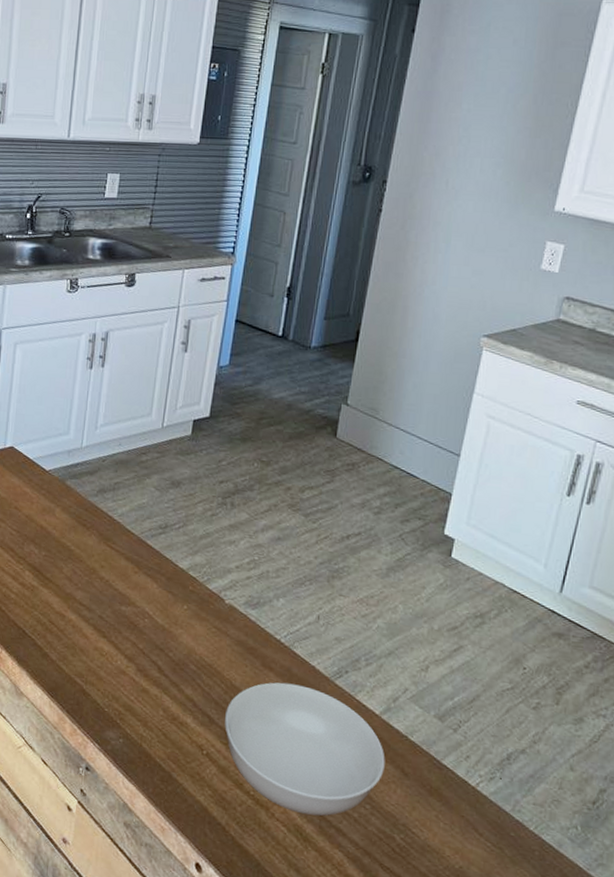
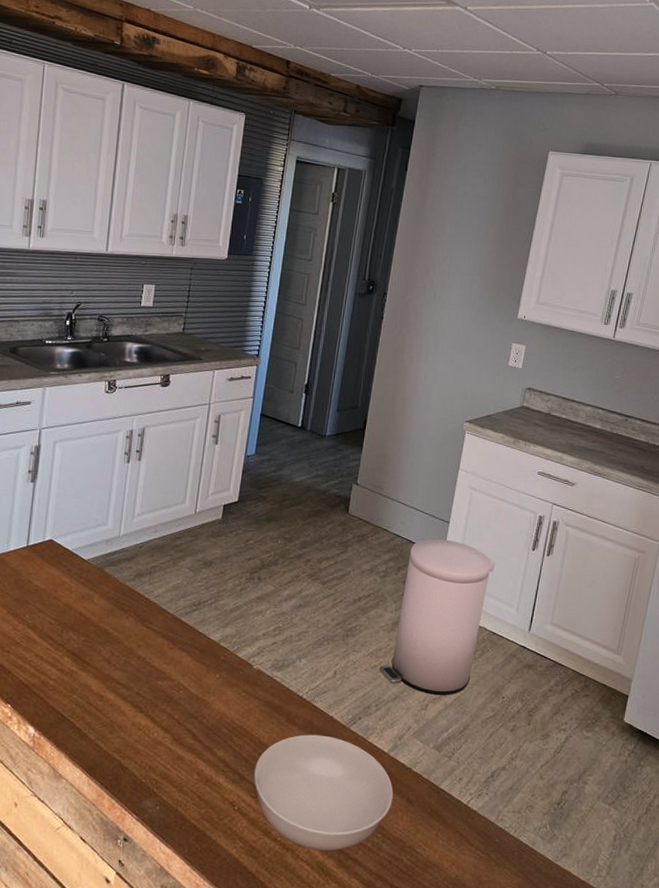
pedal bin: none [371,473,517,658] -> present [379,538,495,695]

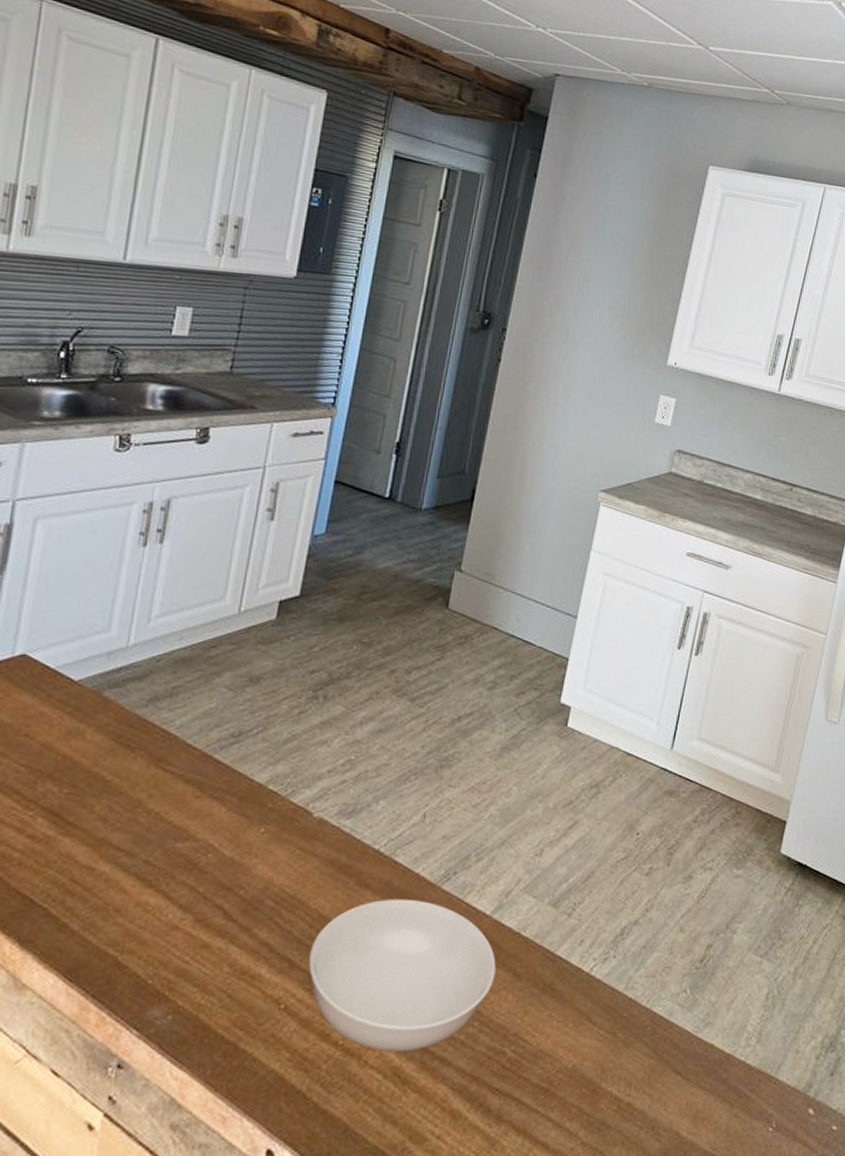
pedal bin: present [379,538,495,695] -> none [483,638,632,836]

